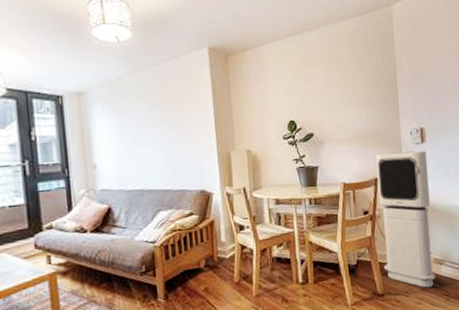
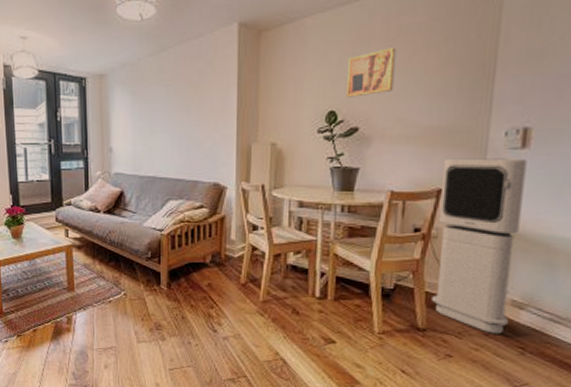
wall art: none [299,70,334,109] -> present [347,47,396,98]

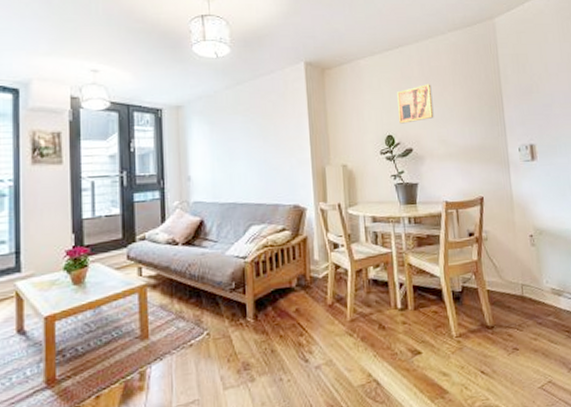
air purifier: present [432,158,527,334] -> none [481,168,554,322]

